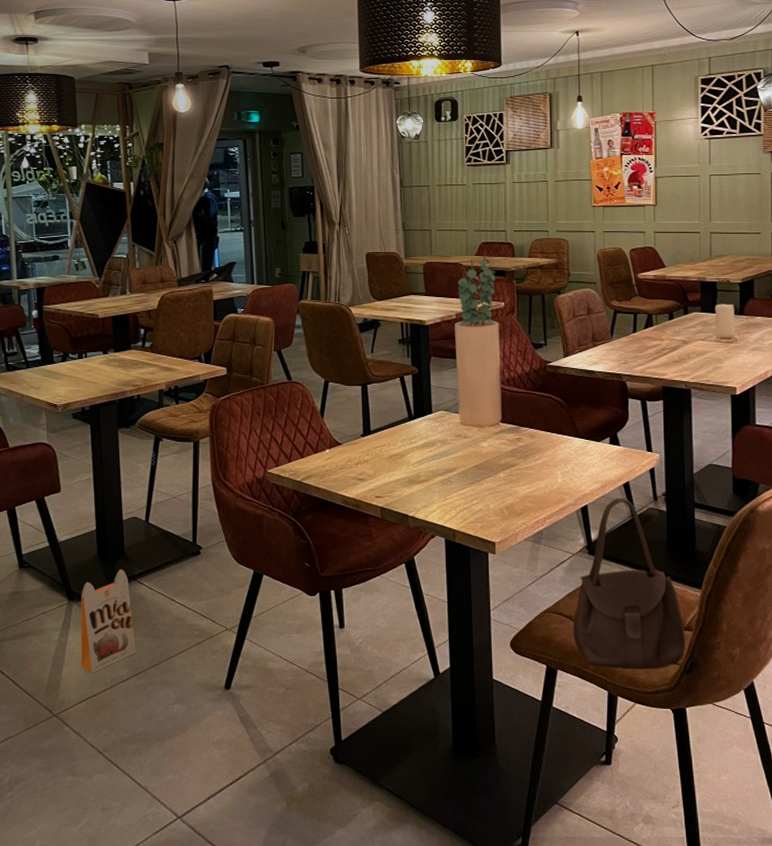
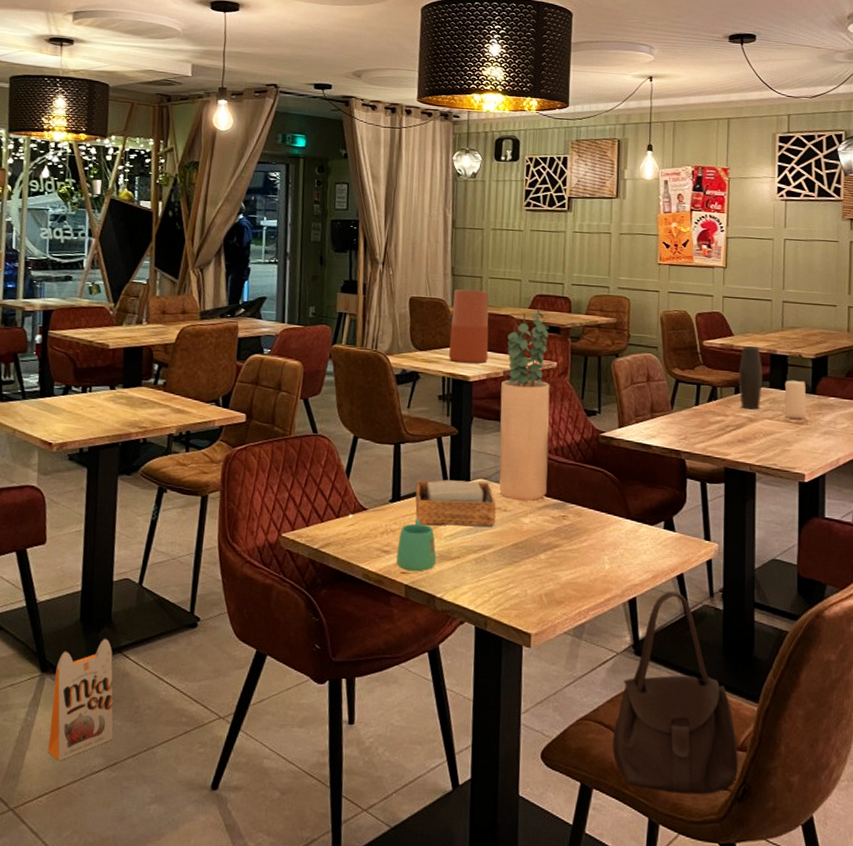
mug: none [371,449,406,495] -> present [396,518,436,572]
napkin holder: none [383,413,457,454] -> present [415,480,496,527]
vase: none [405,242,441,308] -> present [448,289,489,364]
vase: none [672,276,694,333] -> present [739,346,763,410]

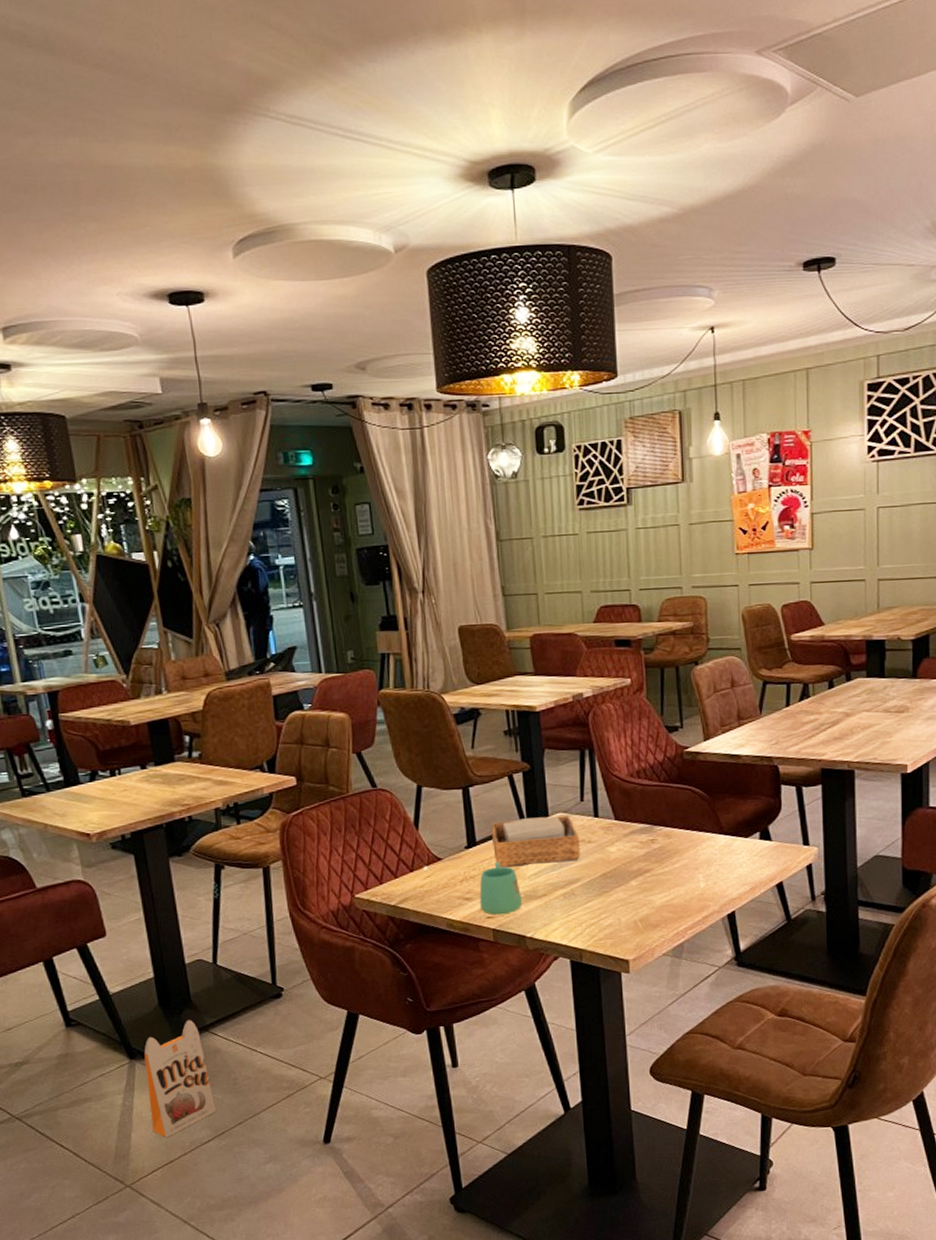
vase: present [448,289,489,364] -> none [507,608,554,692]
vase: present [498,303,550,501] -> none [571,616,633,830]
handbag: present [612,591,738,795] -> none [720,900,848,1089]
vase: present [739,346,763,410] -> none [832,634,859,704]
candle: present [784,380,807,419] -> none [882,665,908,708]

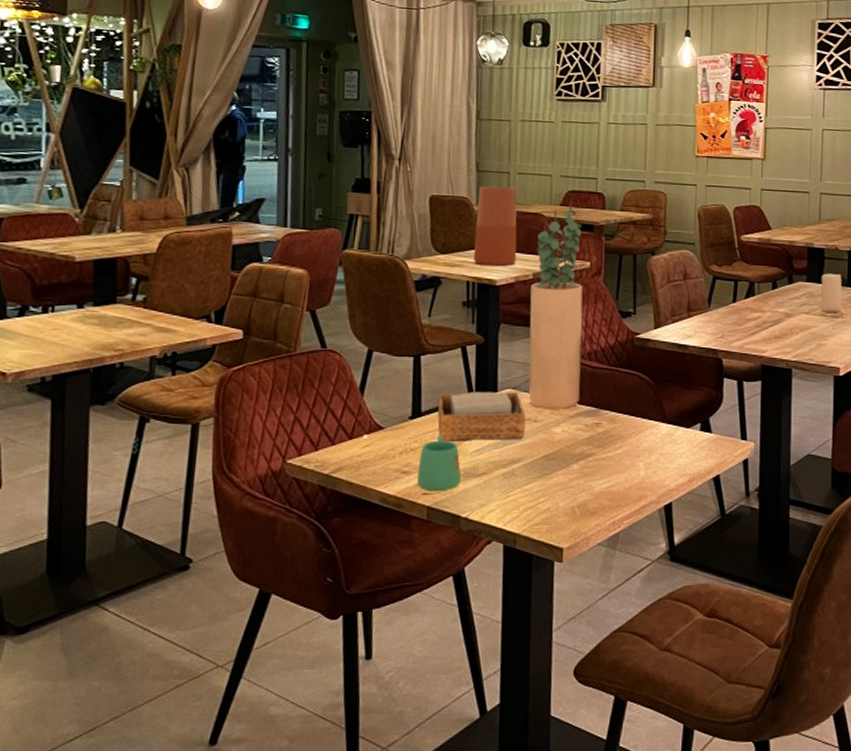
shopping bag: present [144,1019,216,1138] -> none [10,590,91,733]
vase: none [507,608,554,692] -> present [473,186,517,266]
vase: none [571,616,633,830] -> present [528,200,583,409]
candle: none [882,665,908,708] -> present [820,273,842,312]

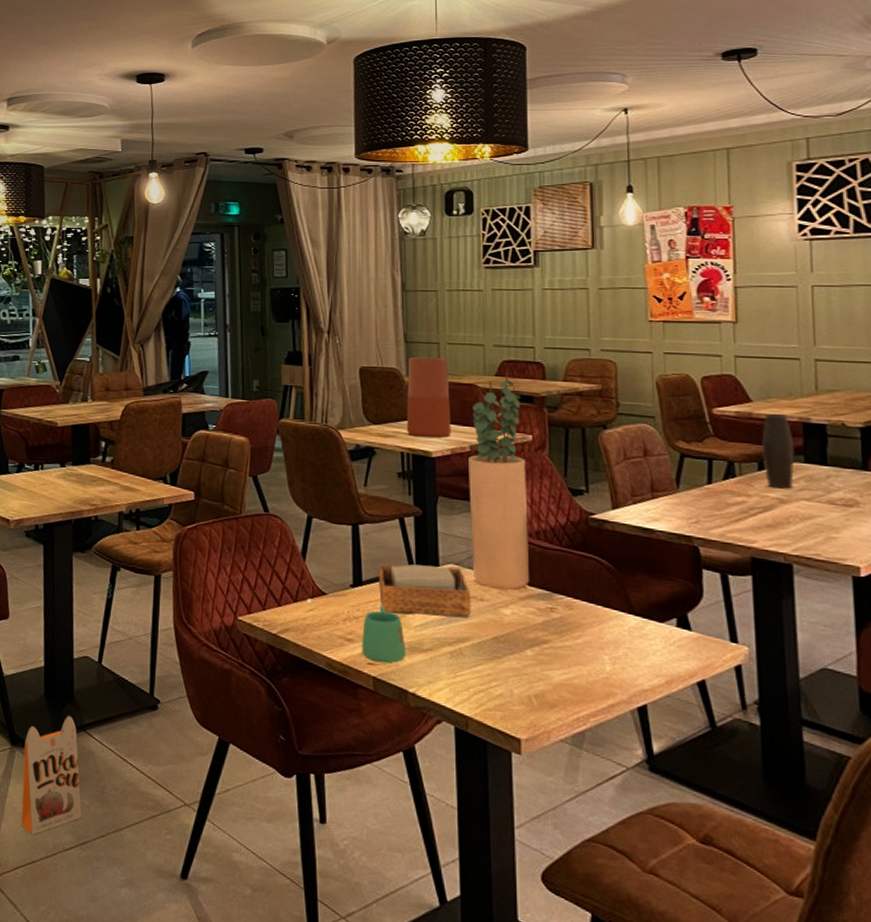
shopping bag: none [10,590,91,733] -> present [21,715,82,835]
vase: none [776,240,800,305] -> present [762,414,795,489]
candle: present [820,273,842,312] -> none [824,453,858,501]

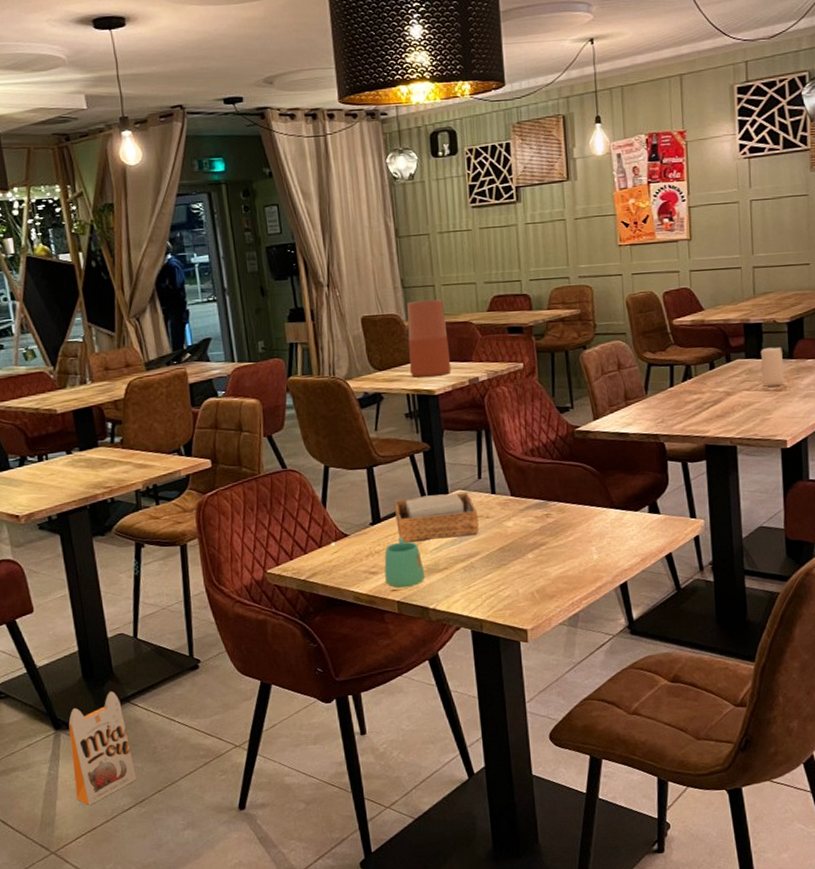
vase: present [468,370,530,590] -> none [468,305,528,506]
vase: present [762,414,795,489] -> none [712,318,738,384]
candle: none [824,453,858,501] -> present [760,346,785,387]

